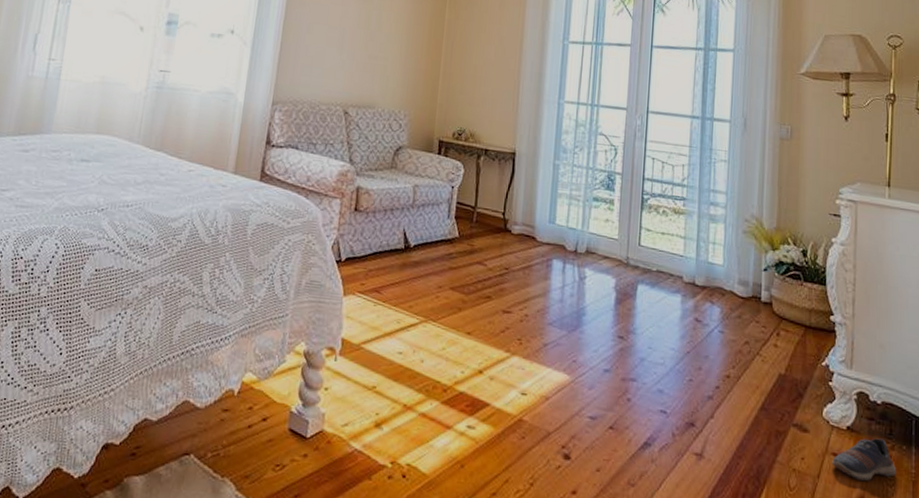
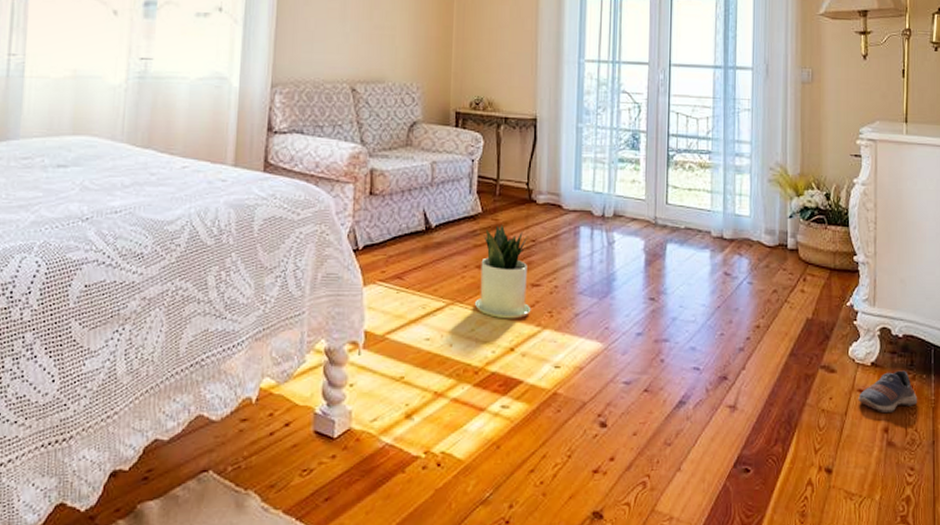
planter: none [446,250,502,343] -> present [474,225,531,319]

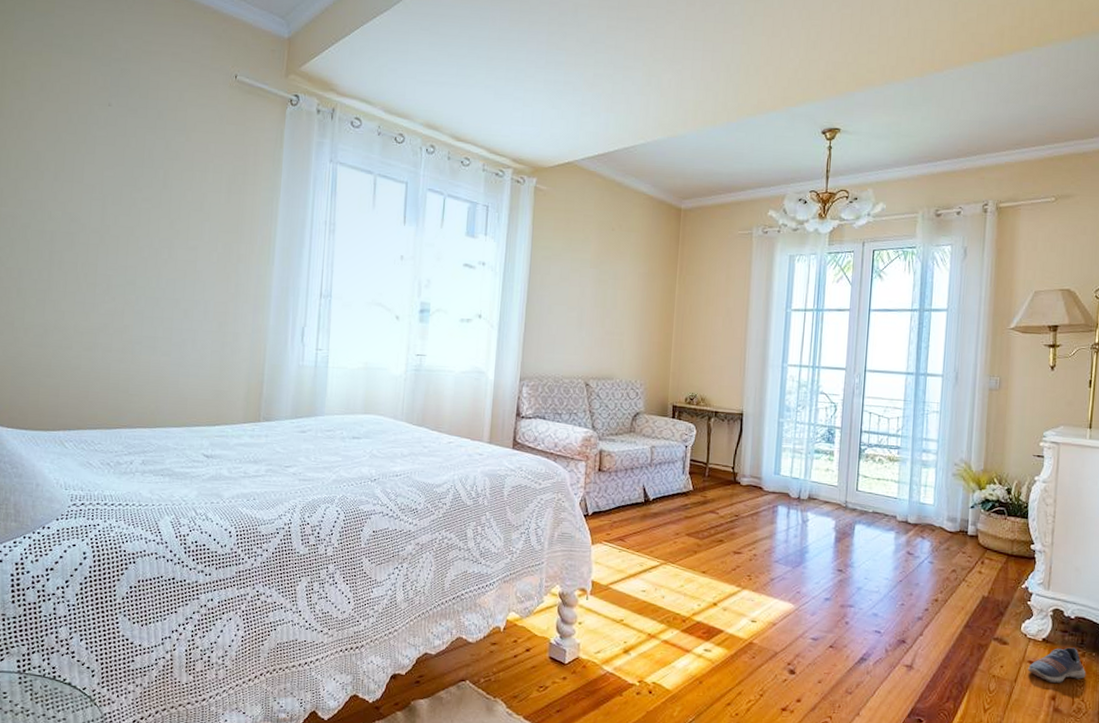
planter: present [474,225,531,319] -> none [684,501,733,580]

